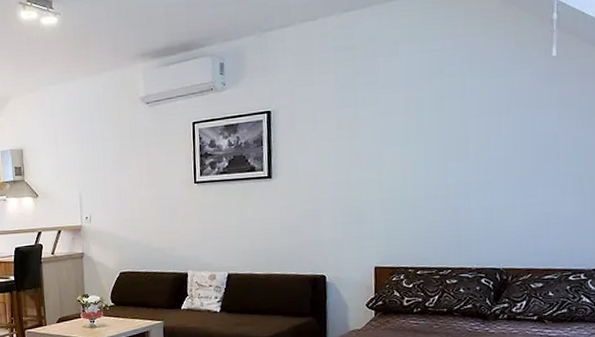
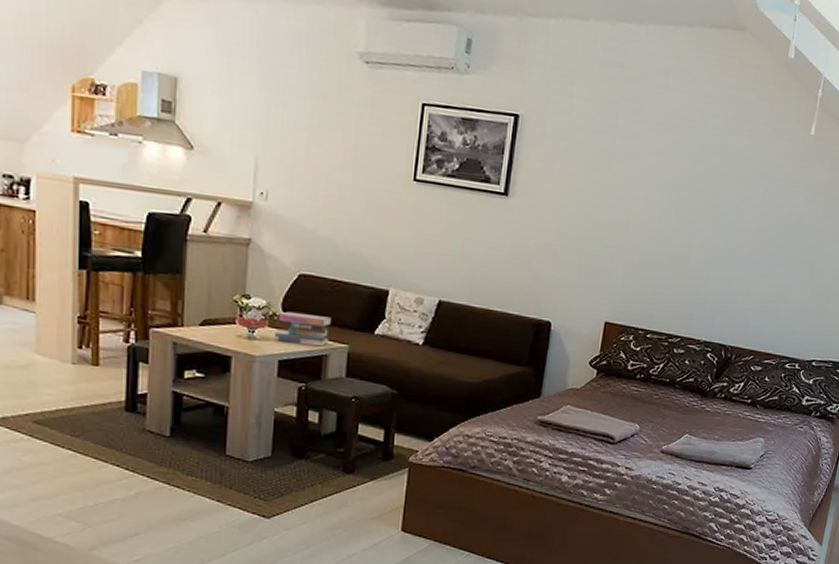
books: none [108,301,148,326] -> present [274,311,331,347]

